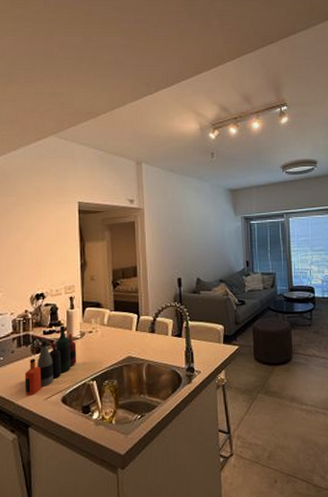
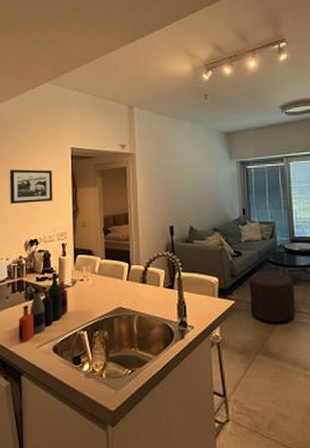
picture frame: none [12,223,60,259] -> present [9,169,53,204]

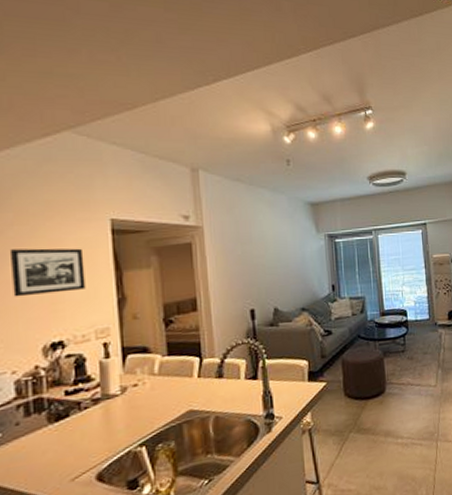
bottle collection: present [18,272,68,343] -> none [38,380,117,480]

